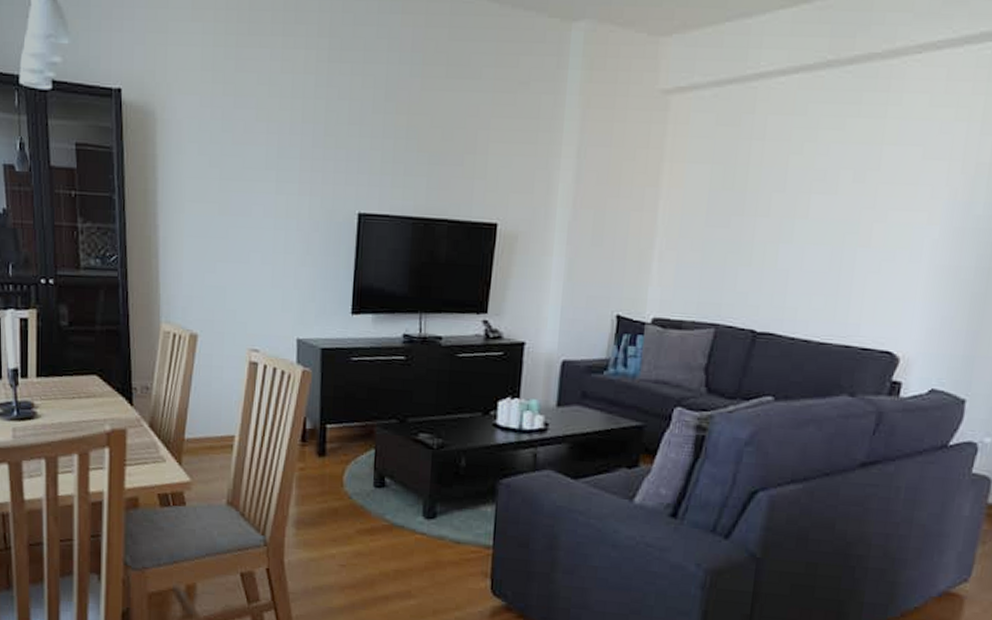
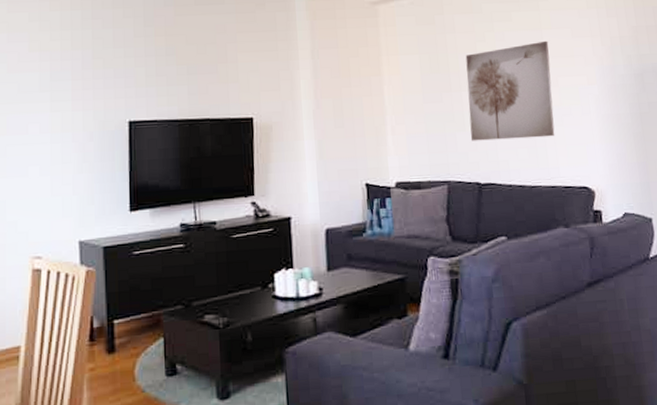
wall art: none [755,160,888,286] -> present [465,40,555,141]

